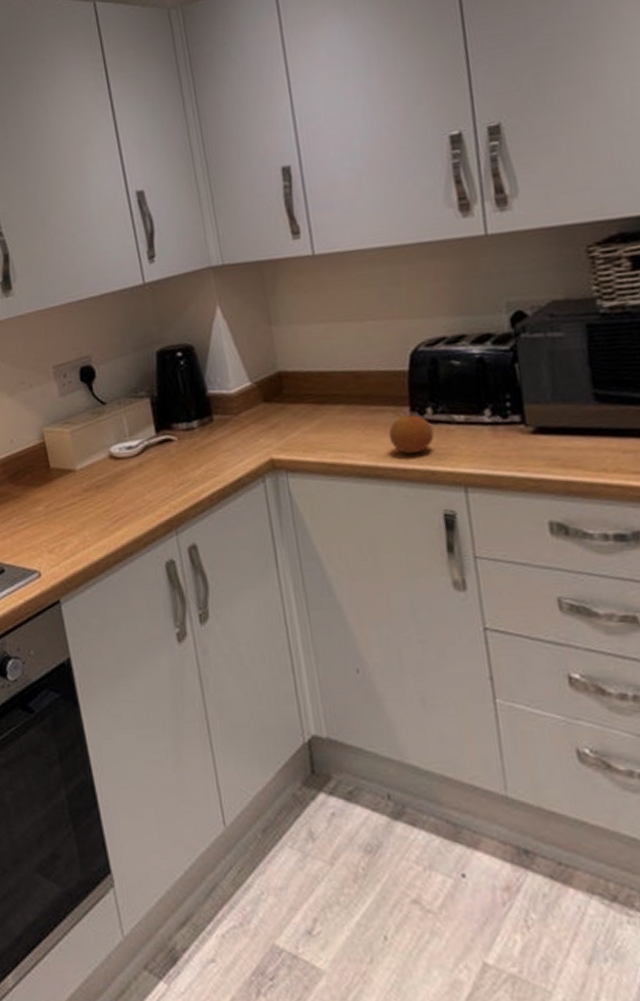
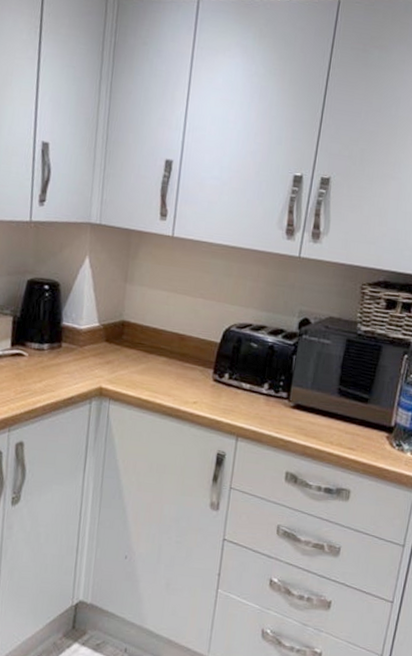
fruit: present [388,415,434,455] -> none [192,375,226,406]

